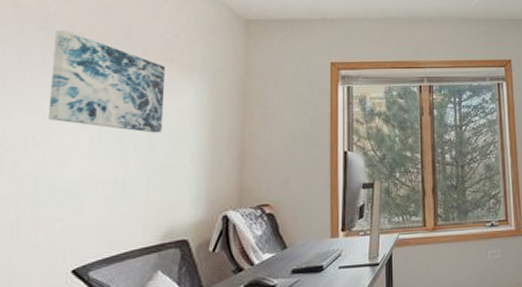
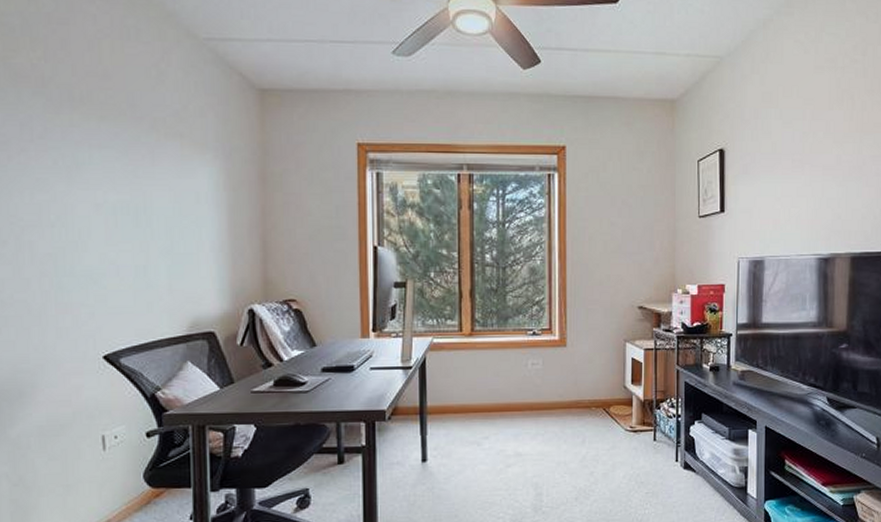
wall art: present [48,31,165,133] -> none [54,97,179,217]

